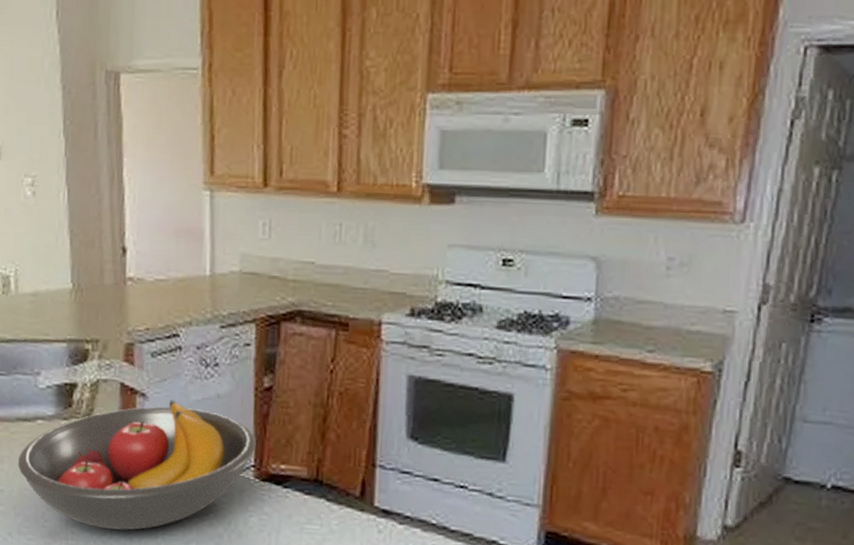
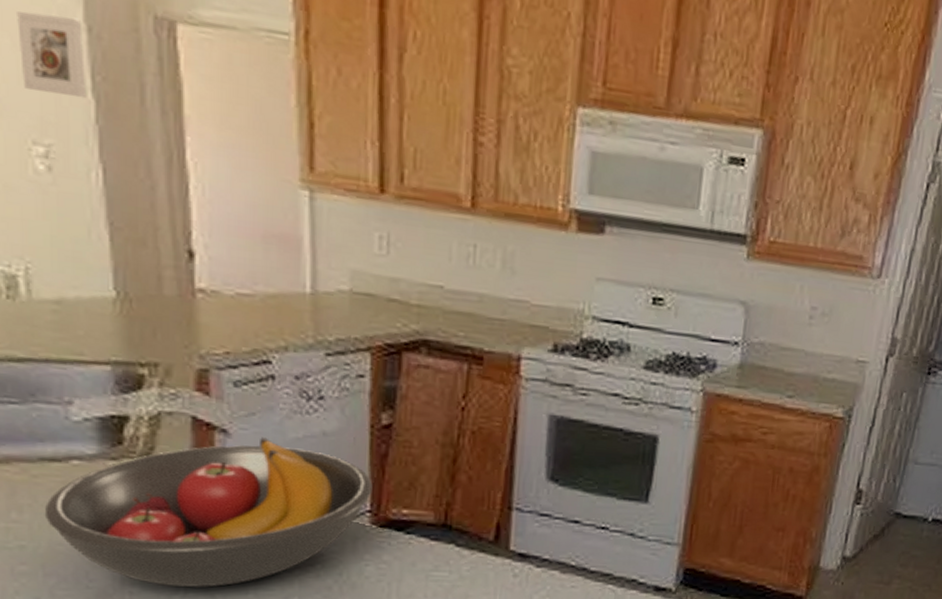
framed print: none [19,81,60,139] -> present [17,10,86,99]

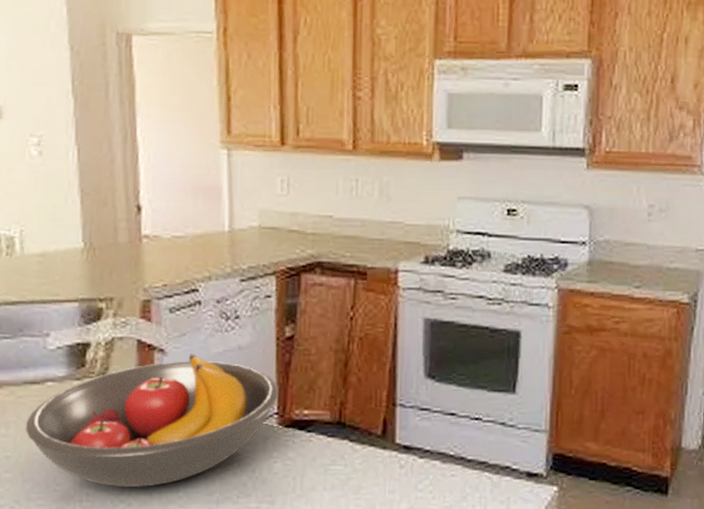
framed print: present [17,10,86,99] -> none [23,41,68,99]

